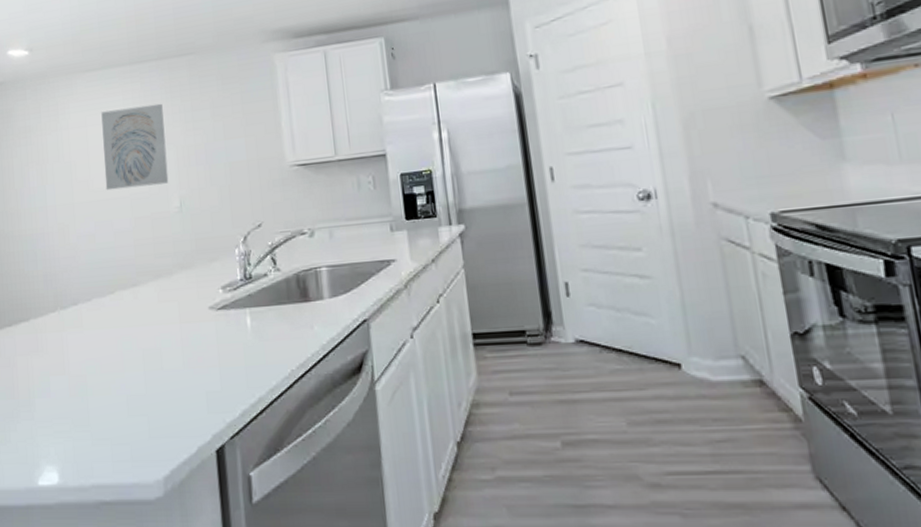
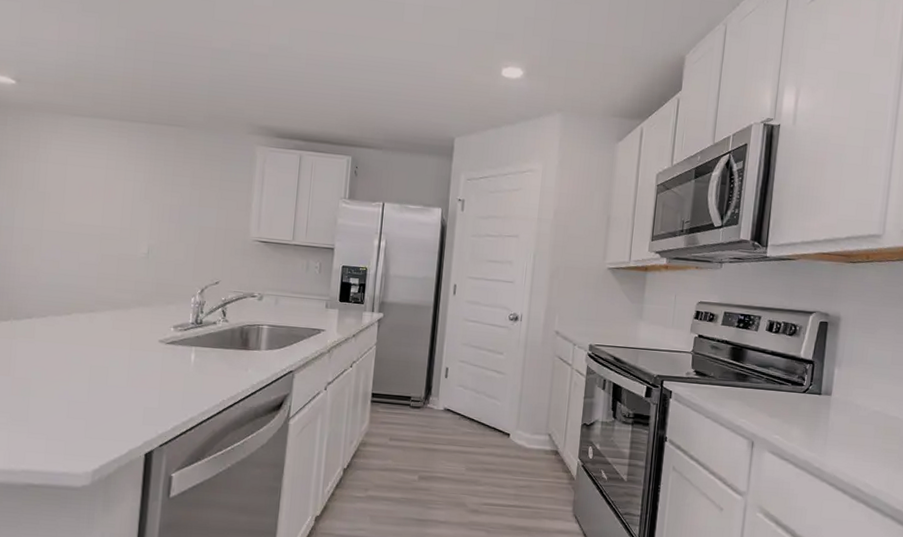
wall art: present [101,103,169,191] -> none [77,155,146,232]

